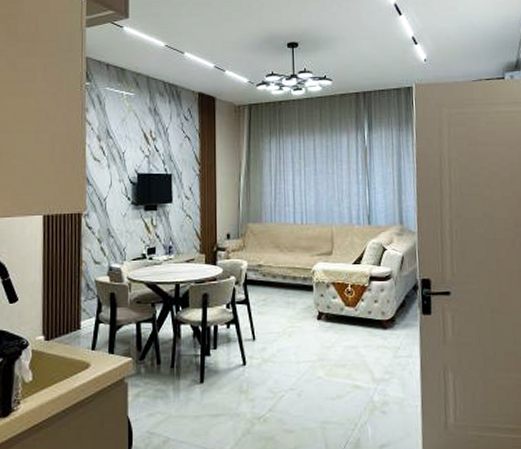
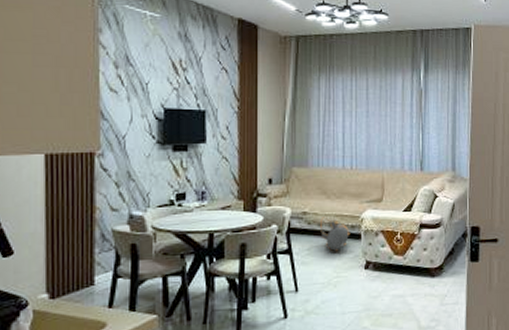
backpack: none [274,269,303,302] -> present [320,217,350,251]

